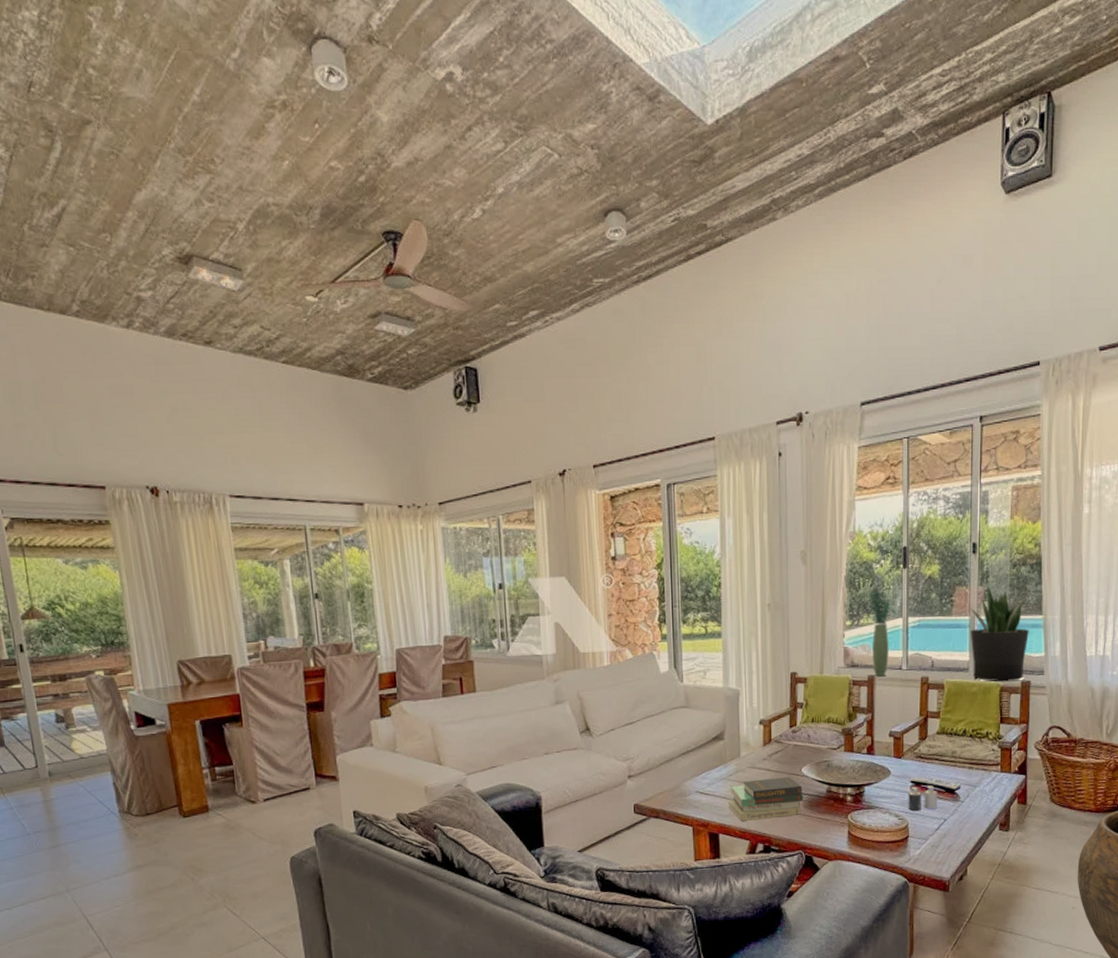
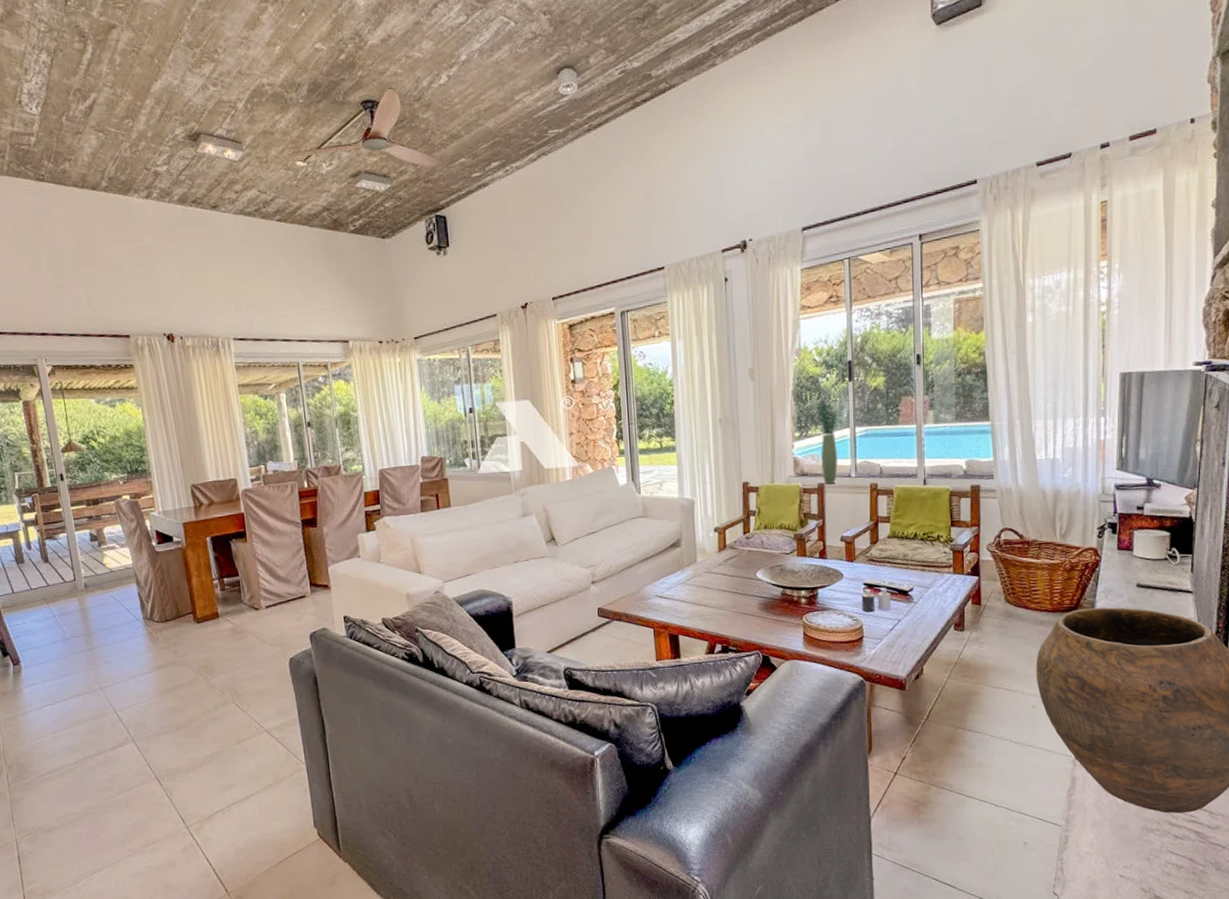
books: present [727,776,803,821] -> none [686,580,759,623]
planter: present [970,586,1029,682] -> none [917,395,977,487]

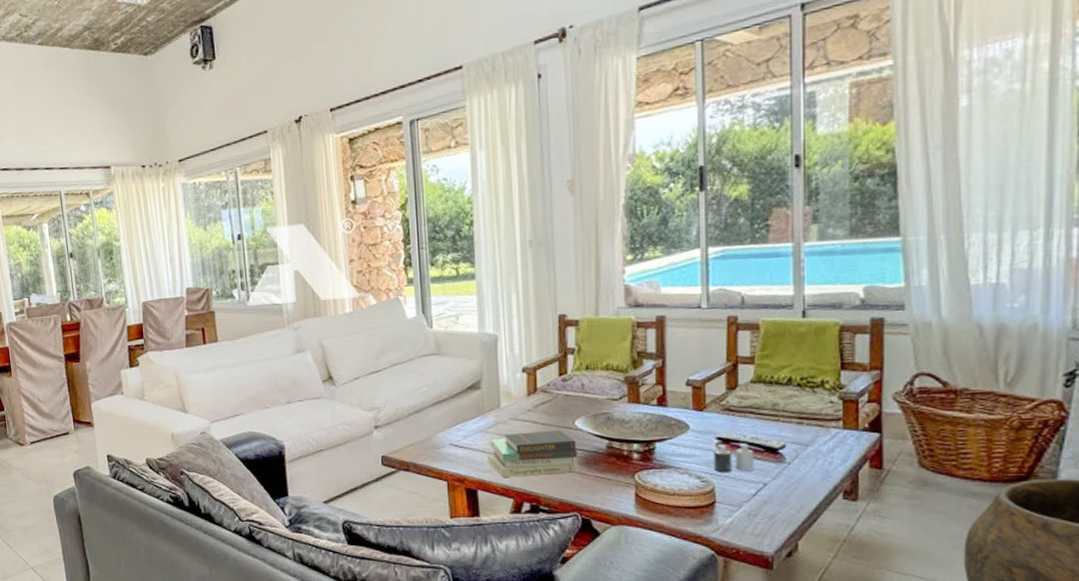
books: none [686,580,759,623] -> present [486,429,578,477]
vase: present [816,400,838,484] -> none [655,215,683,316]

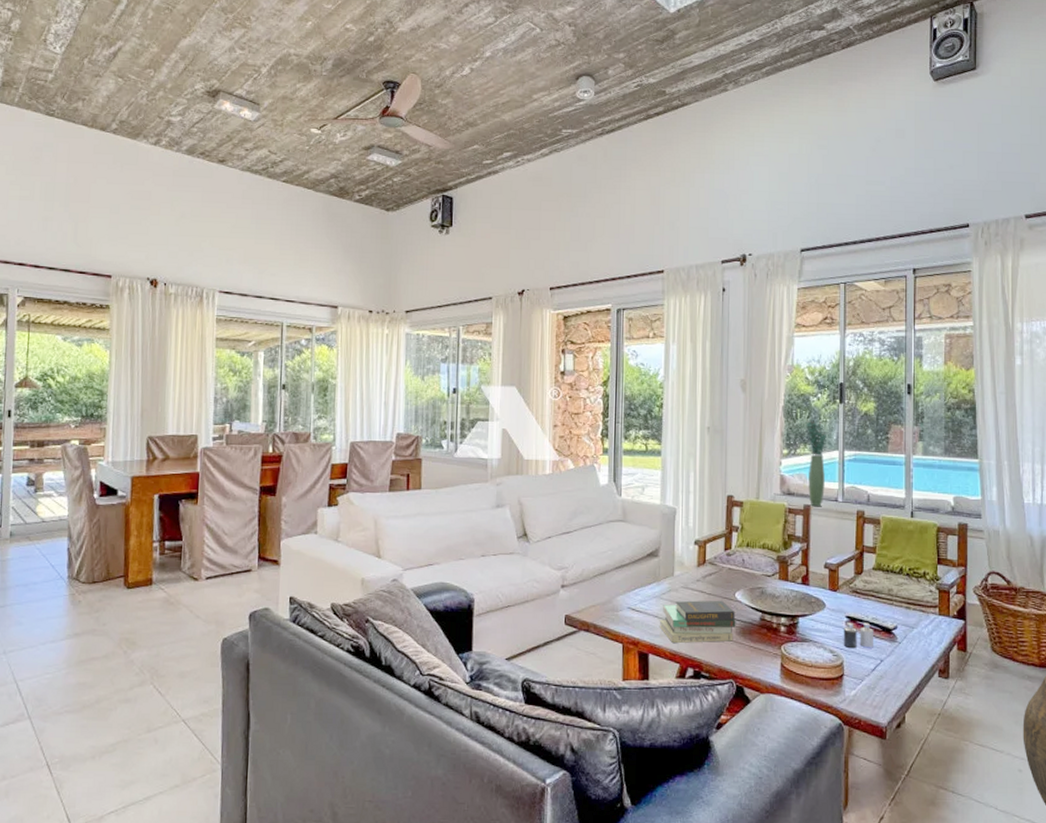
vase: none [655,215,683,316] -> present [805,419,826,506]

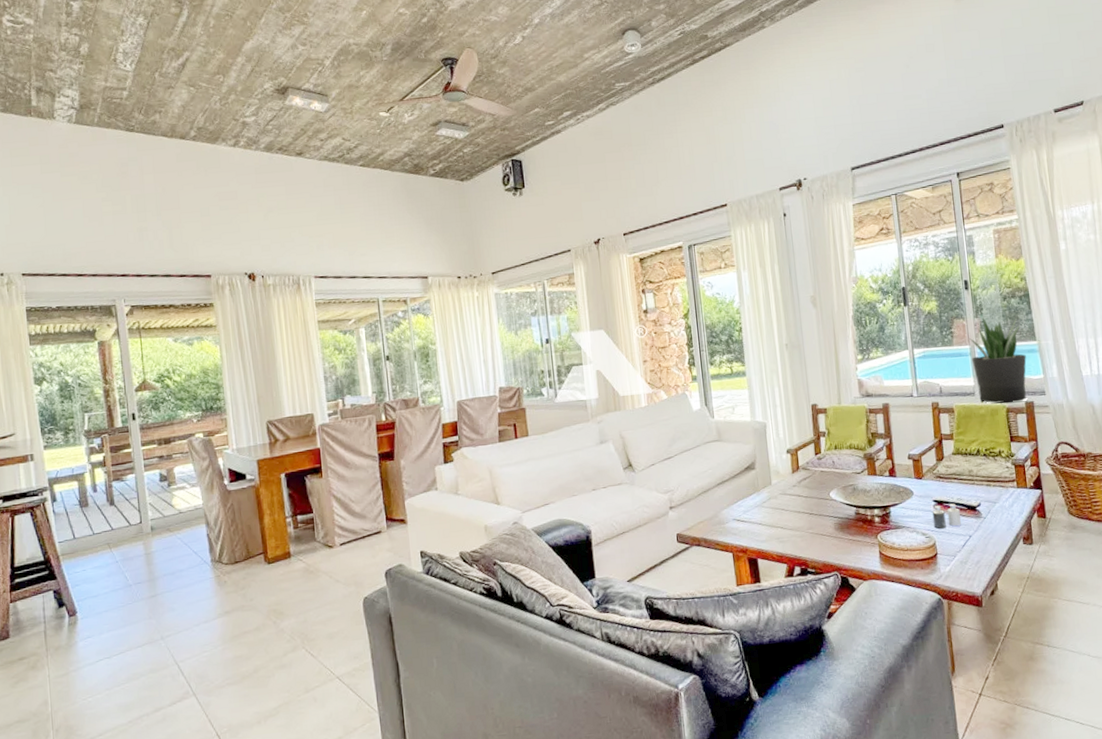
books: present [659,600,736,643] -> none [763,501,834,546]
vase: present [805,419,826,506] -> none [875,324,900,404]
planter: none [906,426,965,523] -> present [969,317,1027,404]

